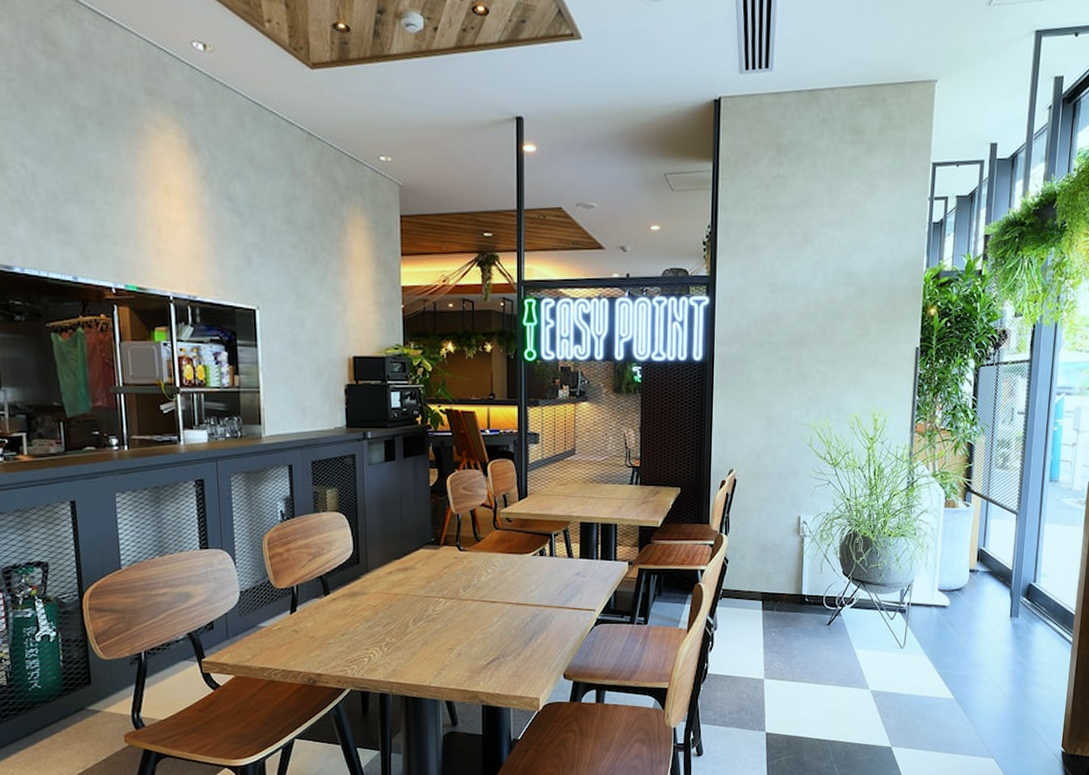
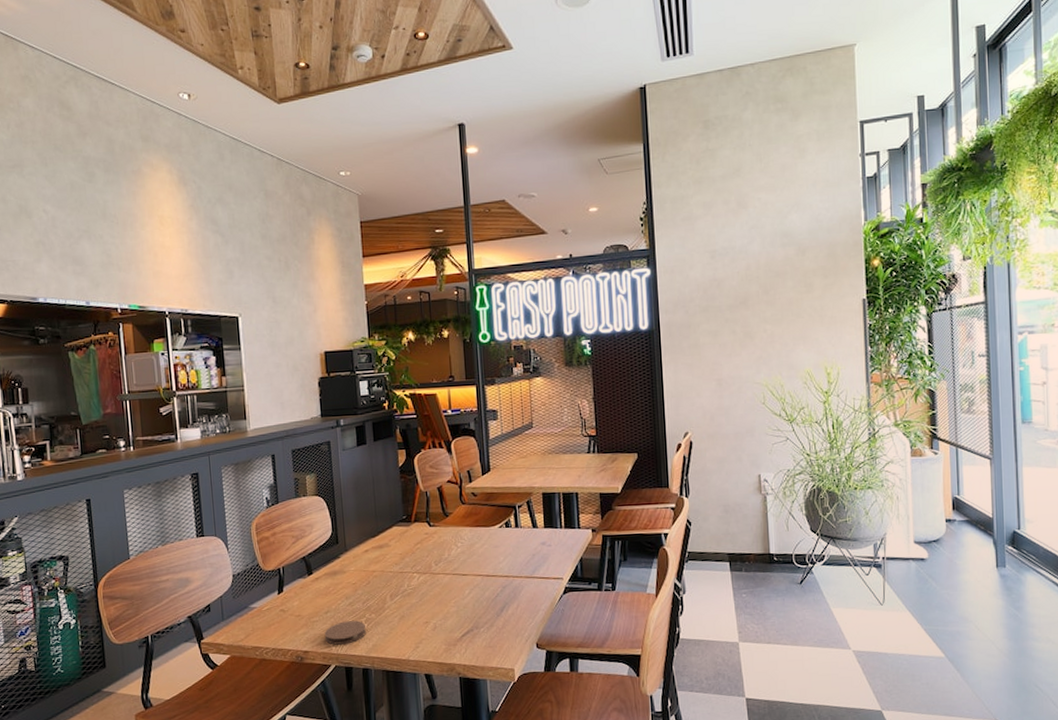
coaster: none [340,644,385,669] -> present [324,620,366,645]

